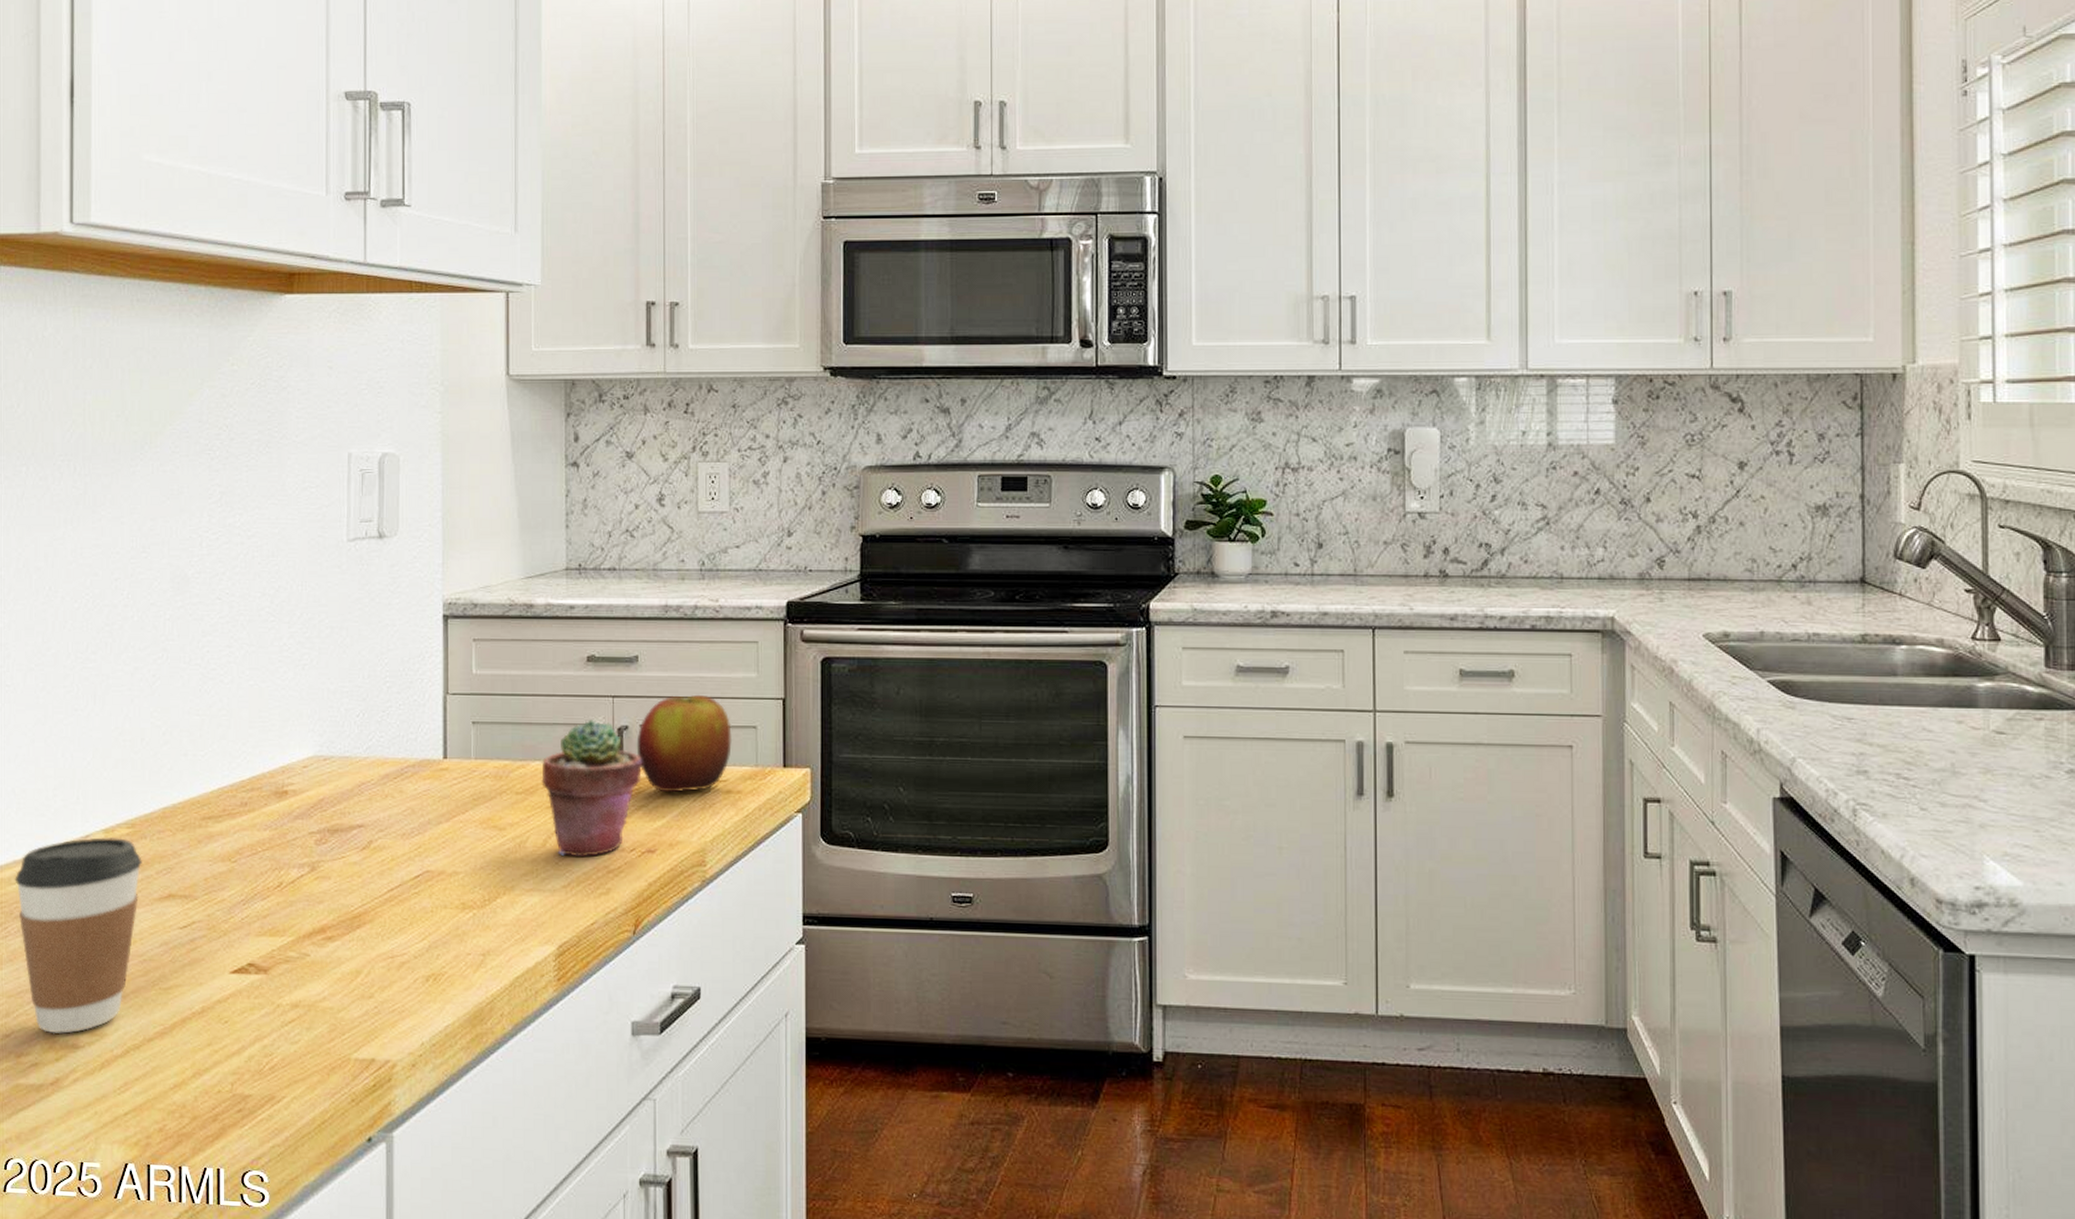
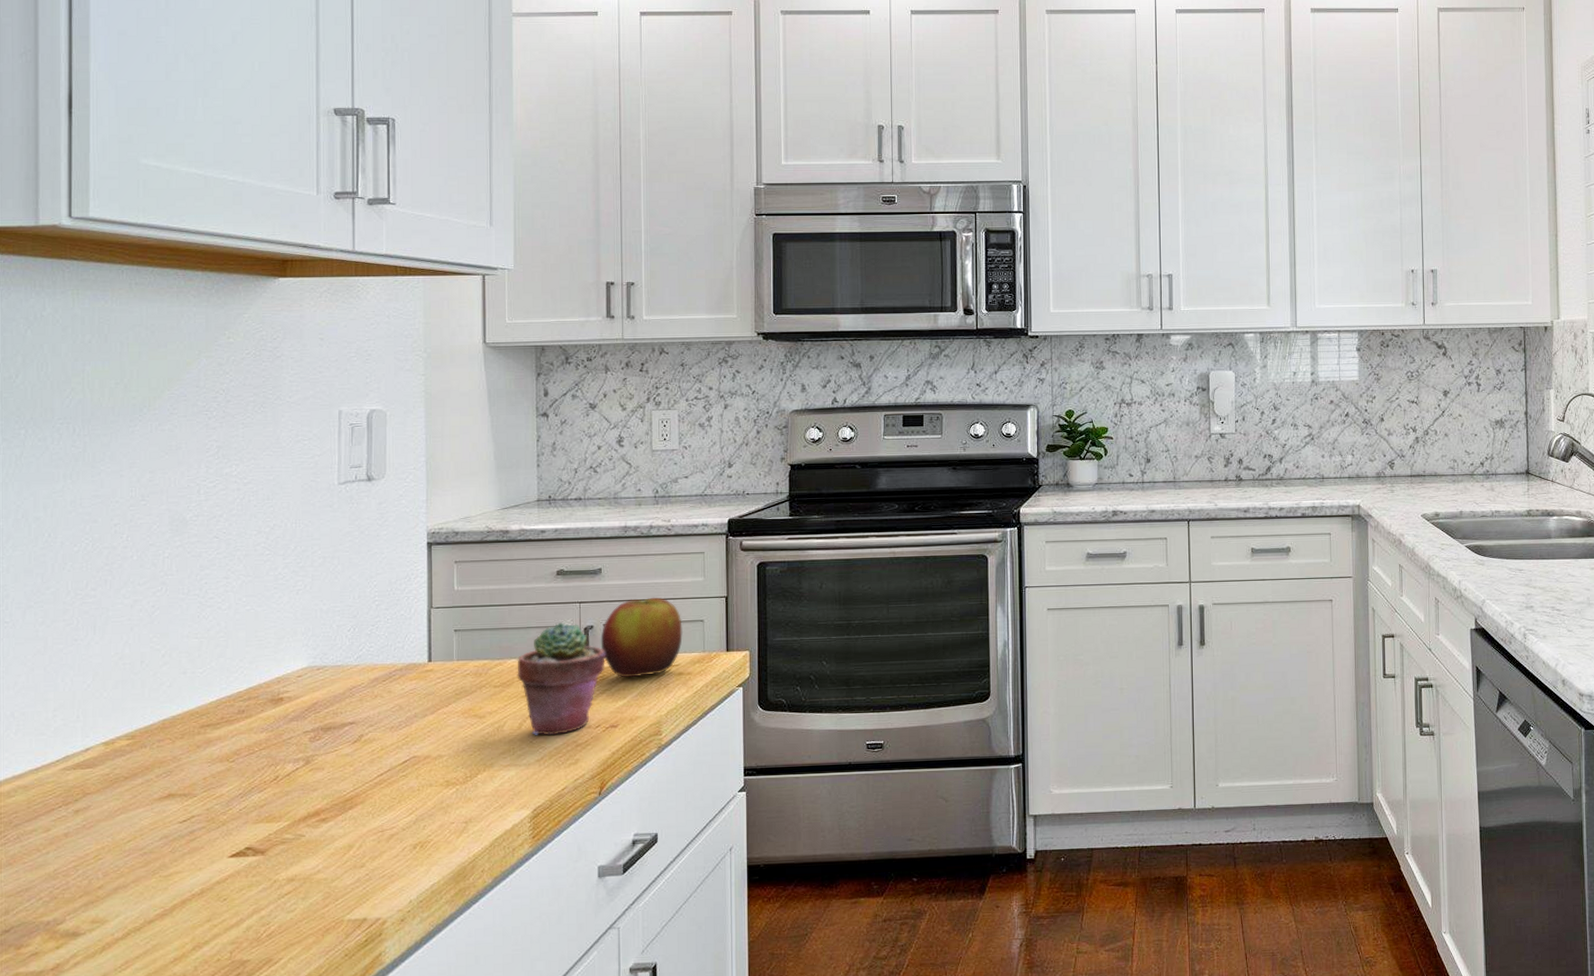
coffee cup: present [15,837,142,1034] -> none [14,749,142,926]

